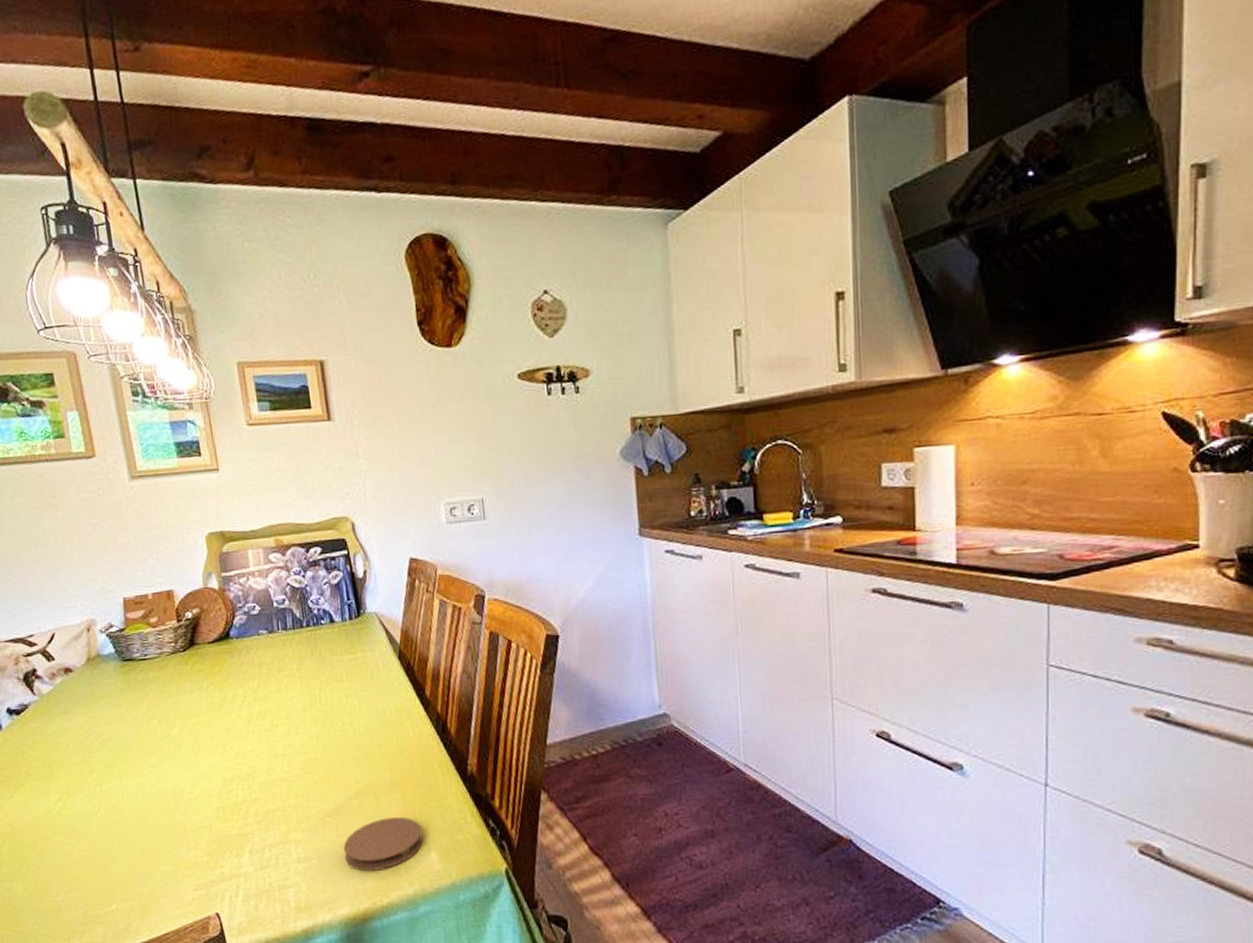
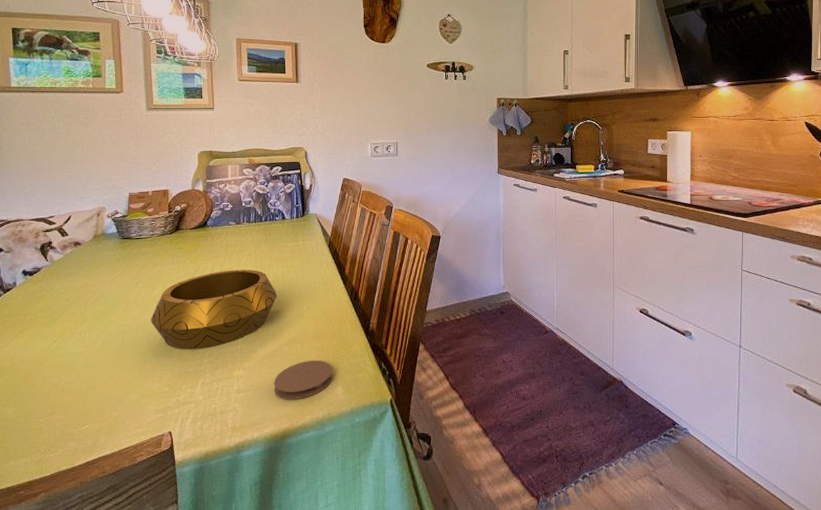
decorative bowl: none [173,695,336,806] -> present [150,270,277,350]

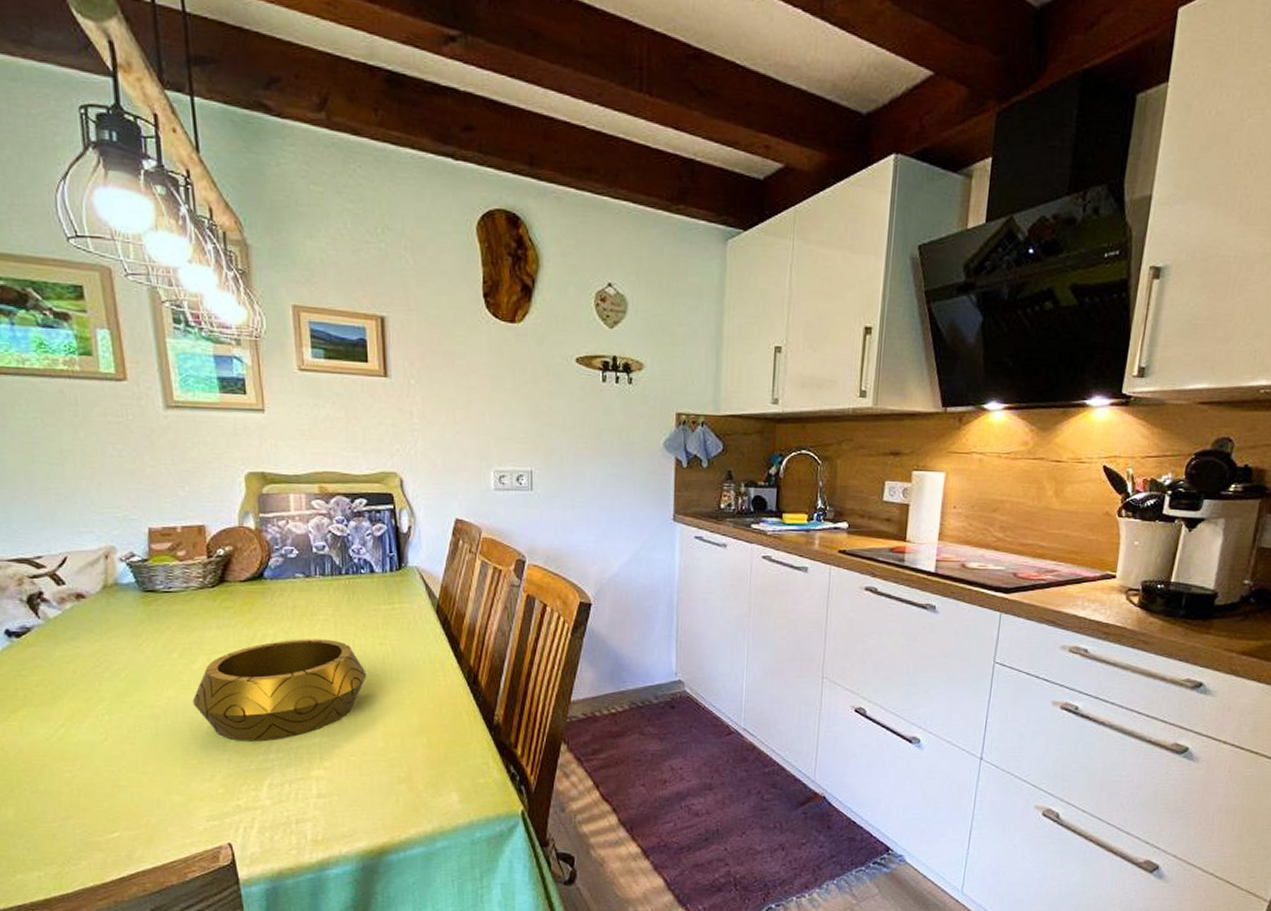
coaster: present [273,360,333,400] -> none [365,759,445,808]

